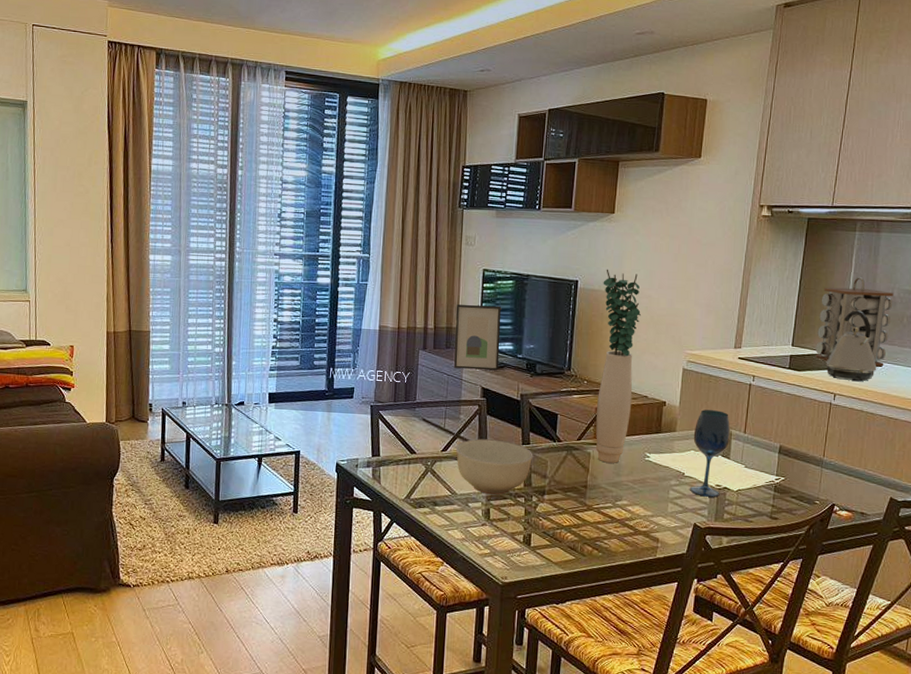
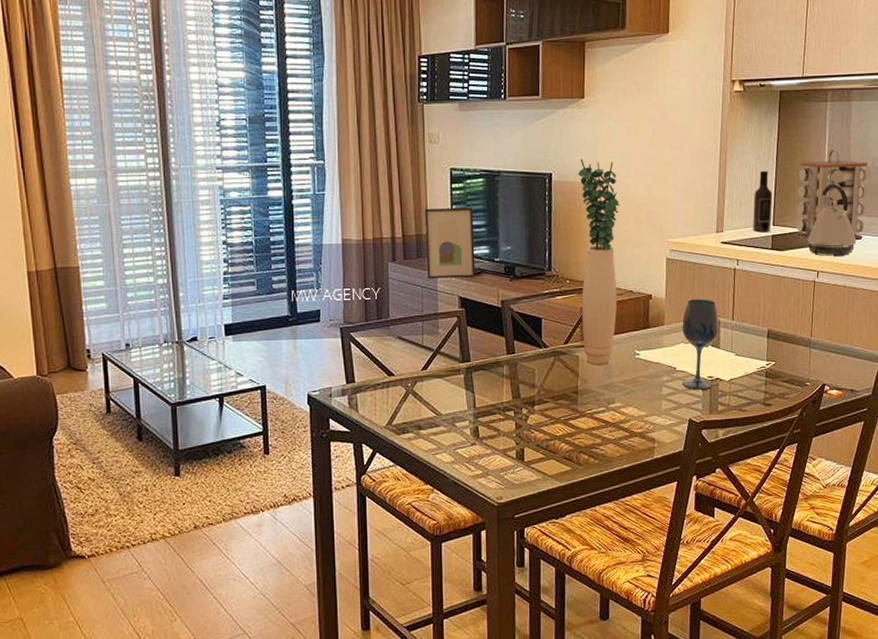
bowl: present [456,438,533,495] -> none [437,352,520,412]
wine bottle: none [771,292,794,352] -> present [753,170,773,233]

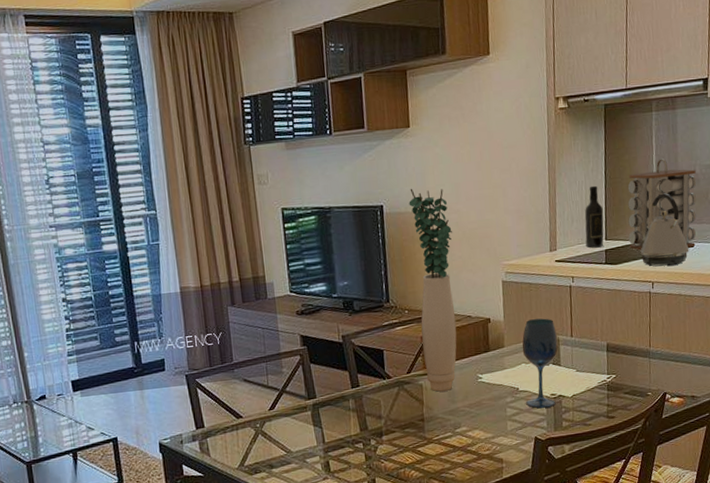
picture frame: present [424,207,476,280] -> none [259,245,315,320]

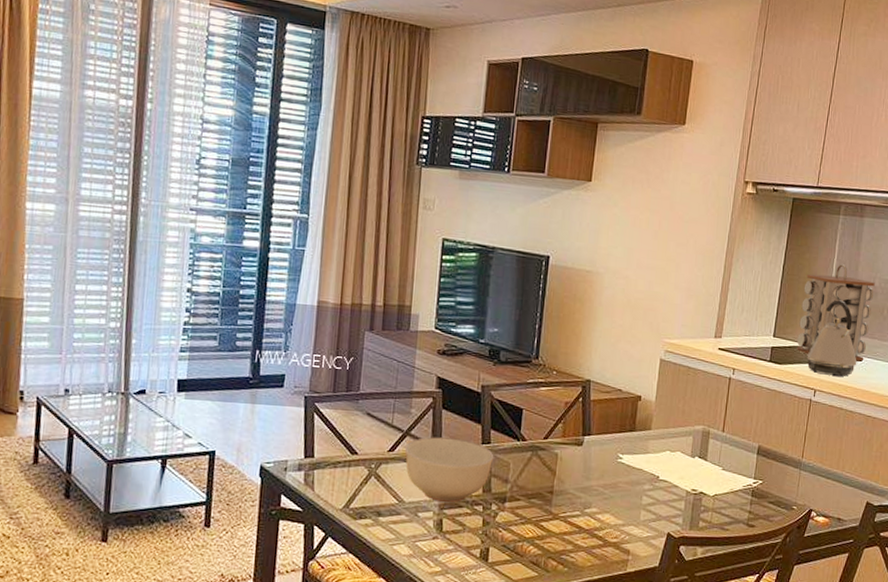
bowl: none [284,387,365,446] -> present [405,437,494,503]
vase: present [409,188,457,392] -> none [564,244,617,466]
wineglass: present [522,318,559,409] -> none [664,405,709,503]
wine bottle: present [584,185,604,249] -> none [752,278,776,344]

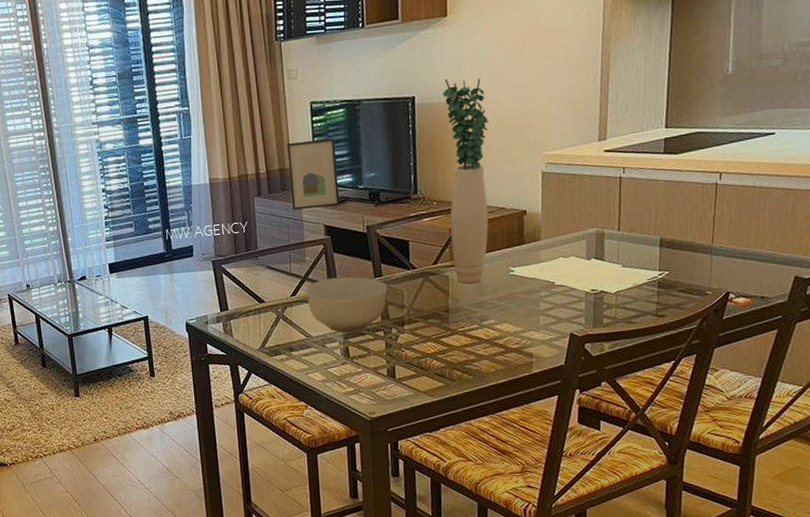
picture frame: none [405,279,463,358] -> present [286,138,340,210]
vase: none [564,244,617,466] -> present [442,78,489,284]
spice rack: present [797,263,875,362] -> none [694,36,784,139]
kettle: present [807,299,857,376] -> none [707,75,769,156]

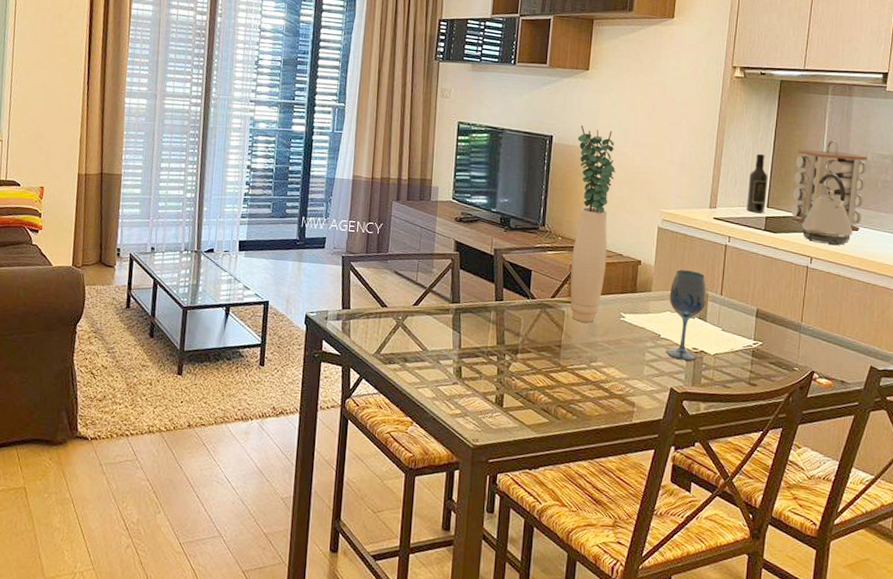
picture frame: present [286,138,340,210] -> none [427,156,476,224]
bowl: present [306,276,388,333] -> none [428,293,507,353]
wineglass: none [561,211,603,304] -> present [666,270,707,361]
wine bottle: none [641,69,665,137] -> present [747,153,768,214]
spice rack: none [694,36,784,139] -> present [791,139,867,231]
kettle: none [707,75,769,156] -> present [801,173,853,245]

